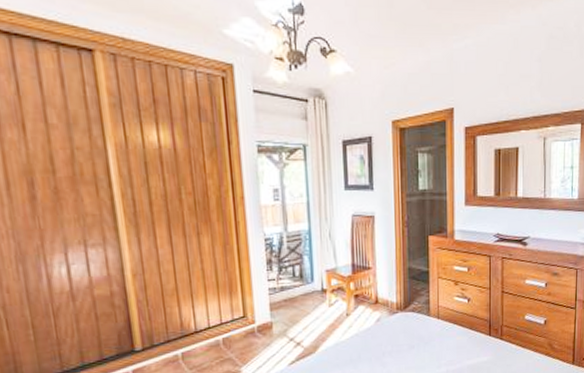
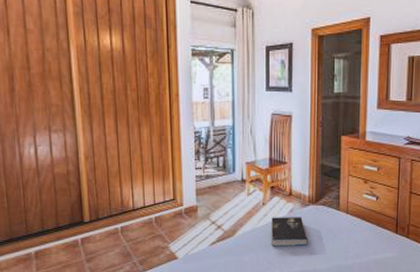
book: none [357,326,399,361] -> present [271,217,309,247]

